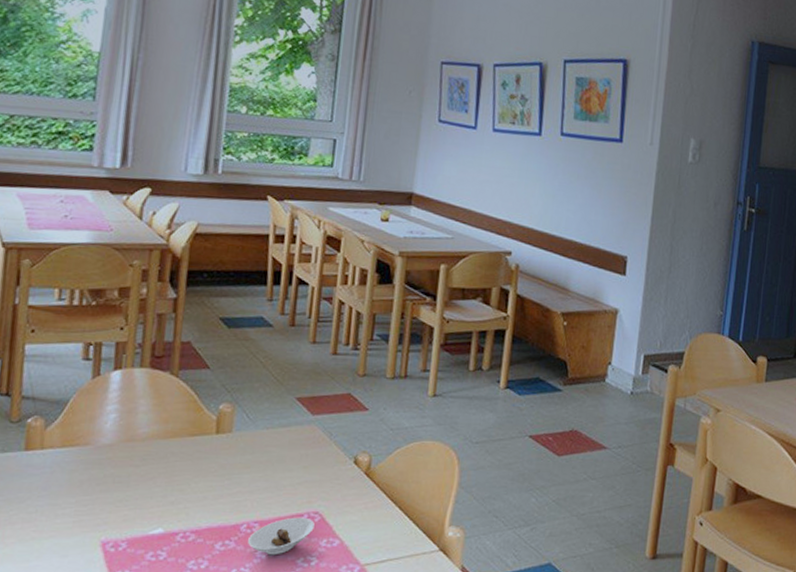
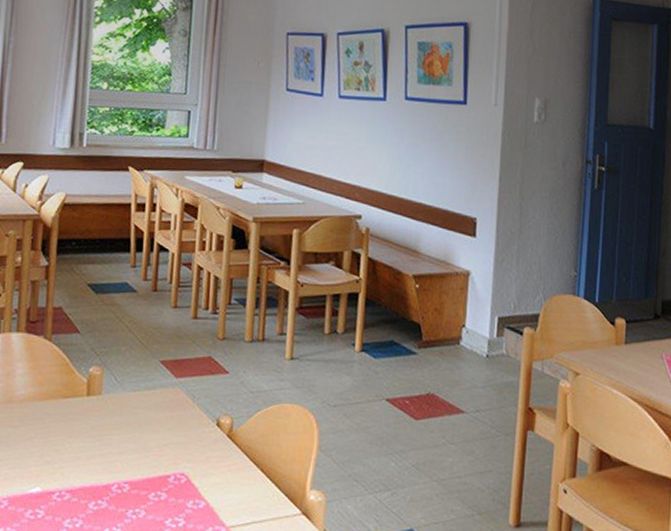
saucer: present [248,517,315,555] -> none [119,478,181,516]

